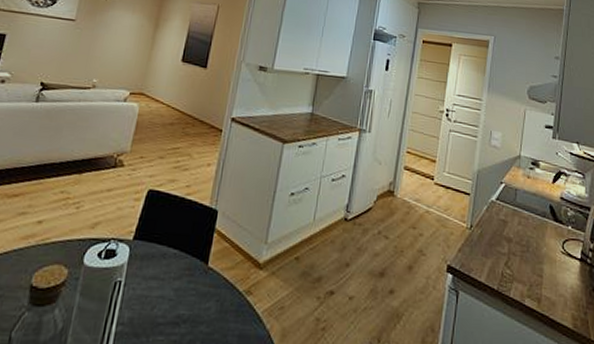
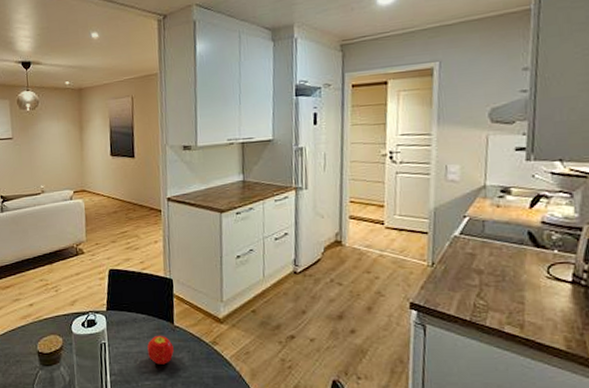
fruit: none [169,277,202,315] -> present [147,335,174,365]

